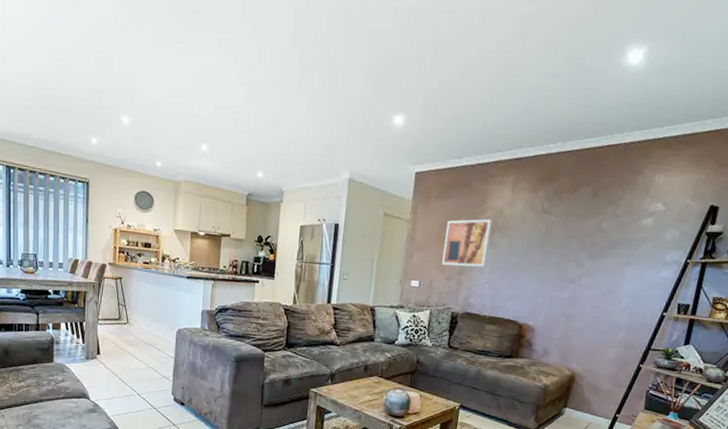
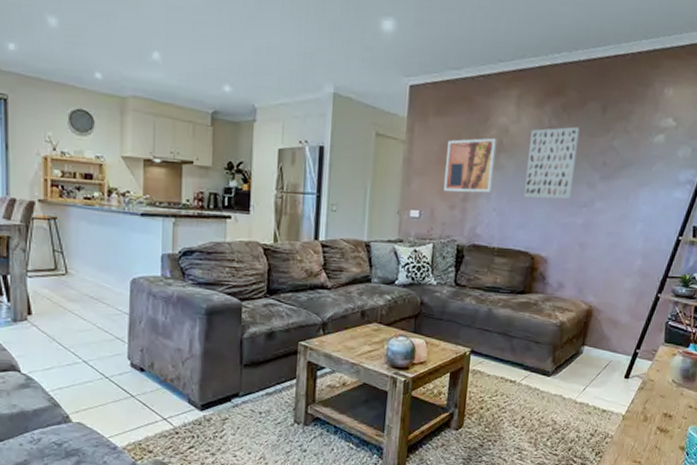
wall art: none [515,210,571,276] -> present [524,126,580,200]

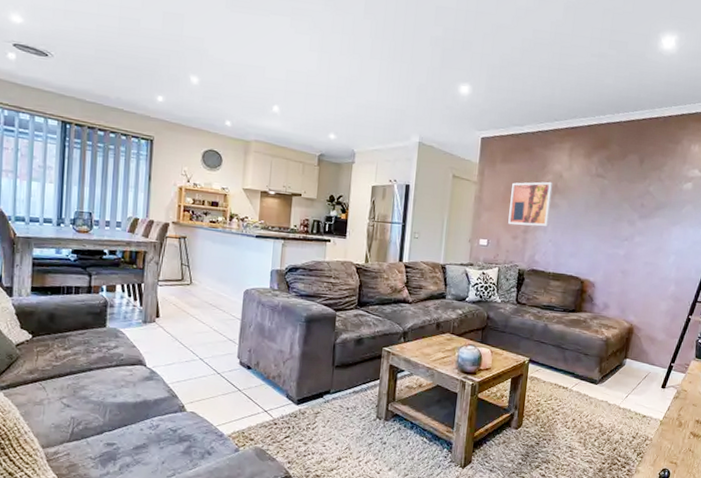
wall art: present [524,126,580,200] -> none [575,174,622,234]

